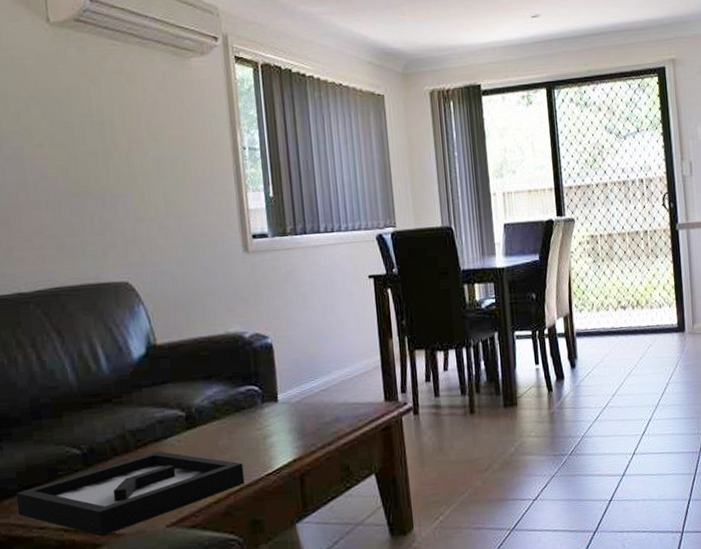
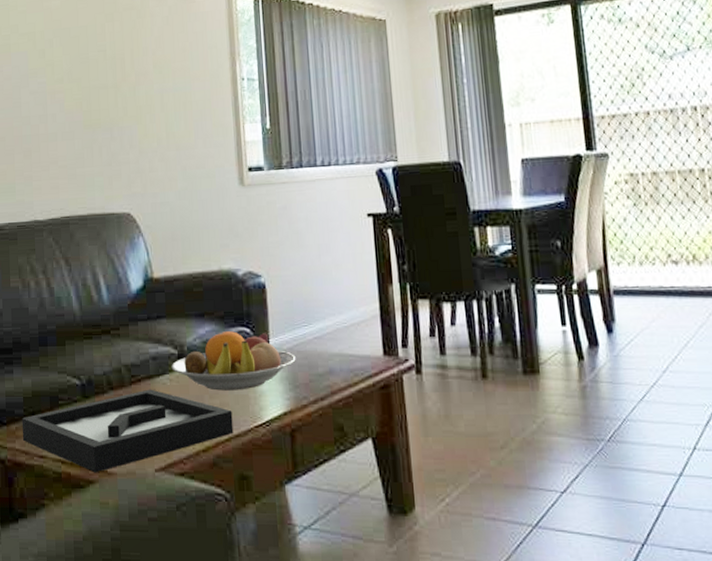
fruit bowl: none [179,389,304,447] -> present [171,331,296,391]

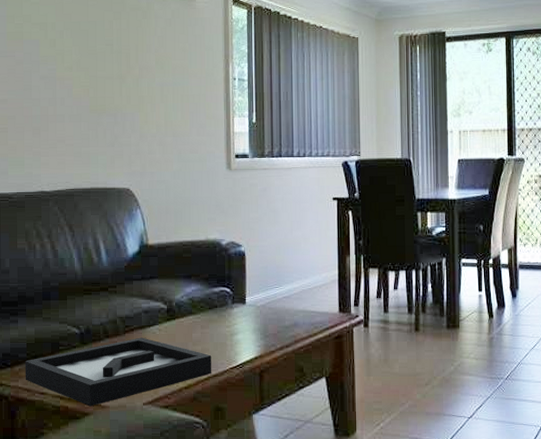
fruit bowl: present [171,331,296,391] -> none [161,291,267,339]

